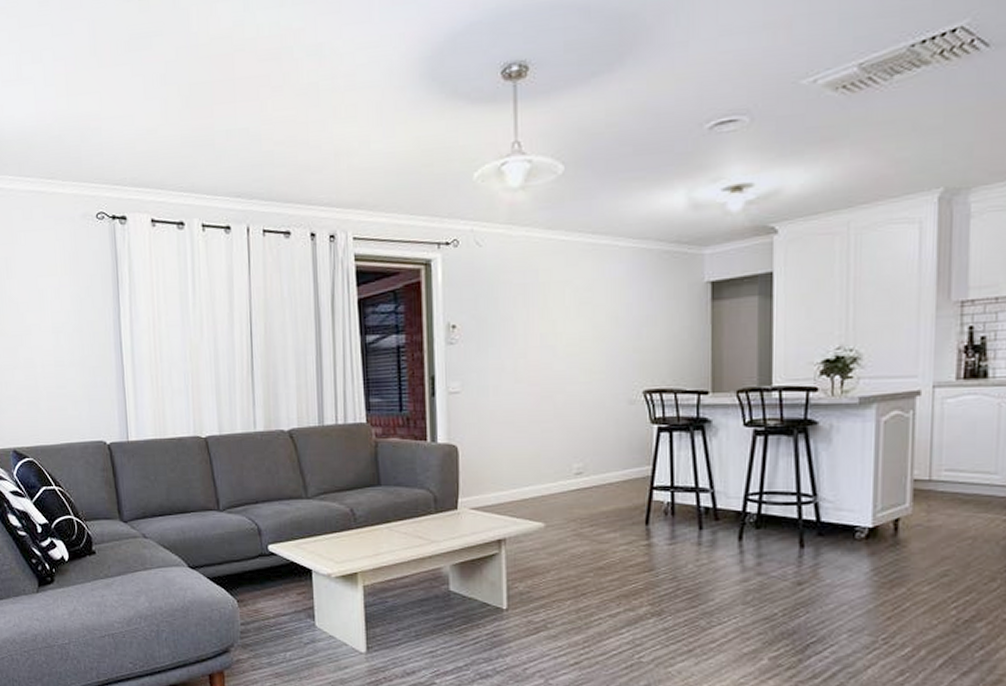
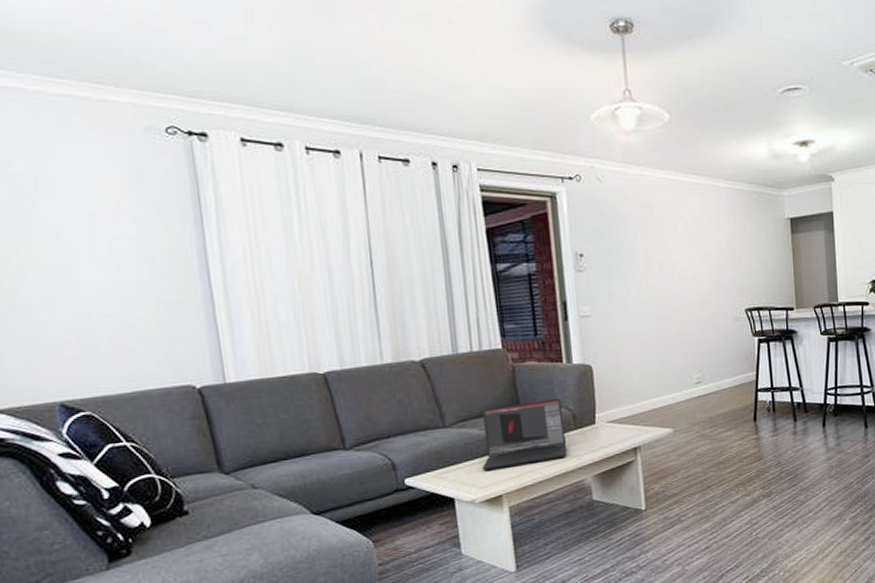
laptop: none [340,478,426,547] -> present [482,398,567,472]

